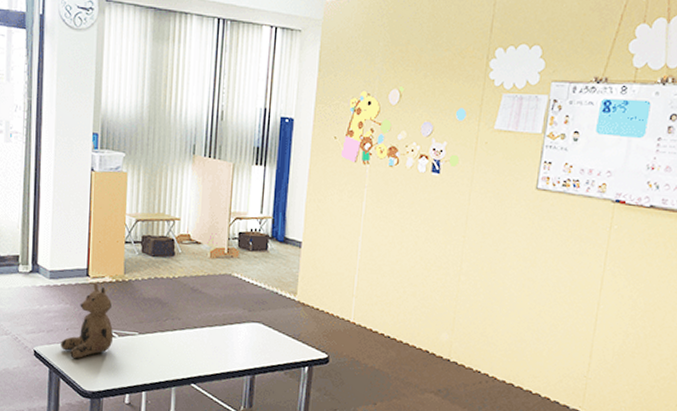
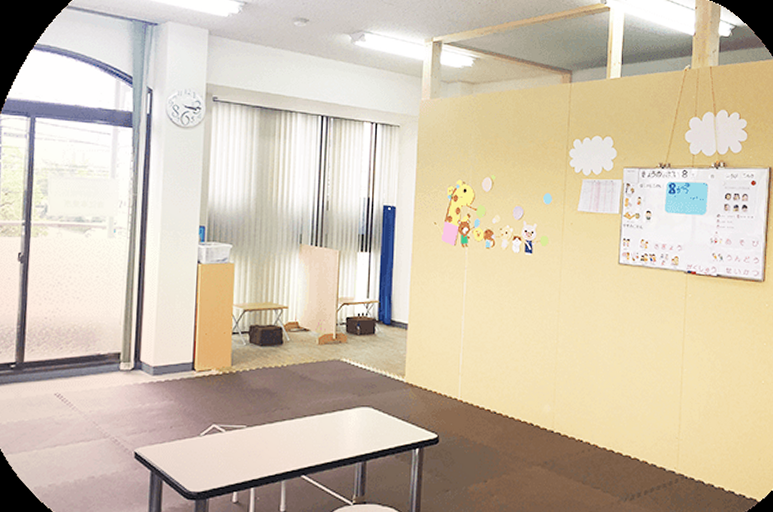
teddy bear: present [60,282,114,359] -> none [164,376,221,459]

